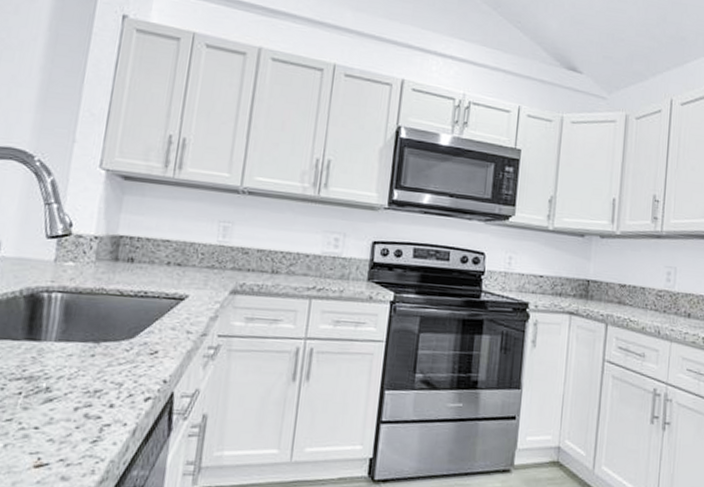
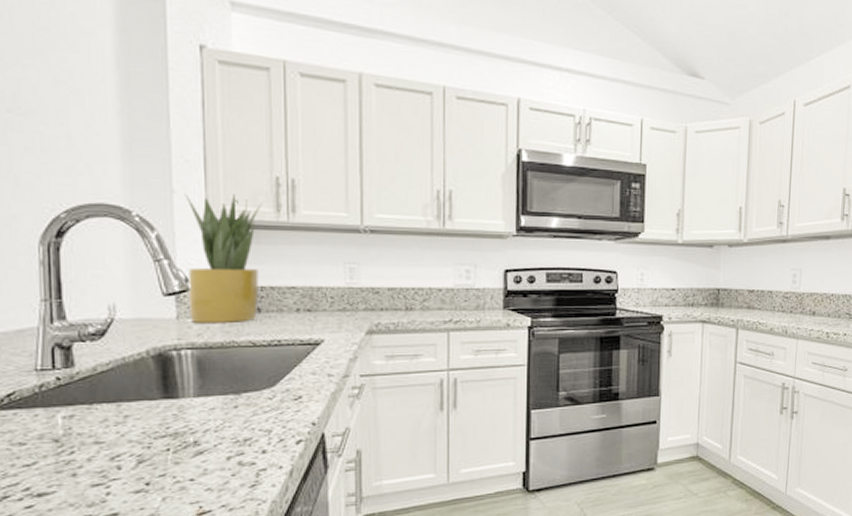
planter: none [66,144,153,270] -> present [185,194,263,324]

